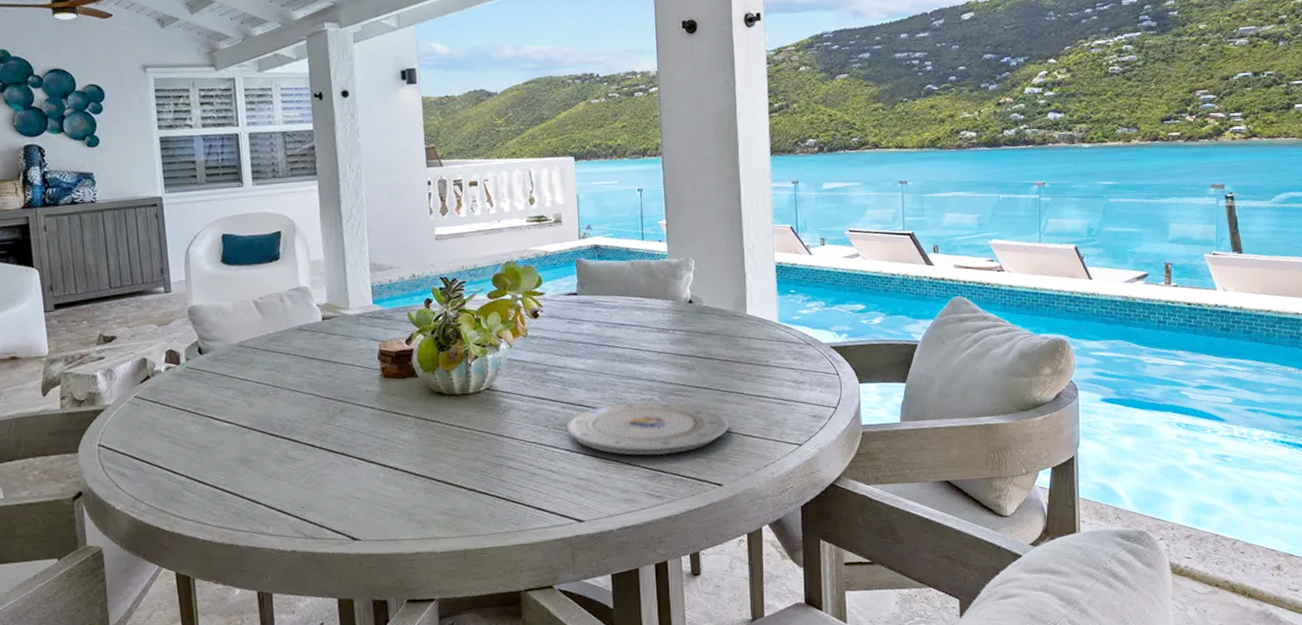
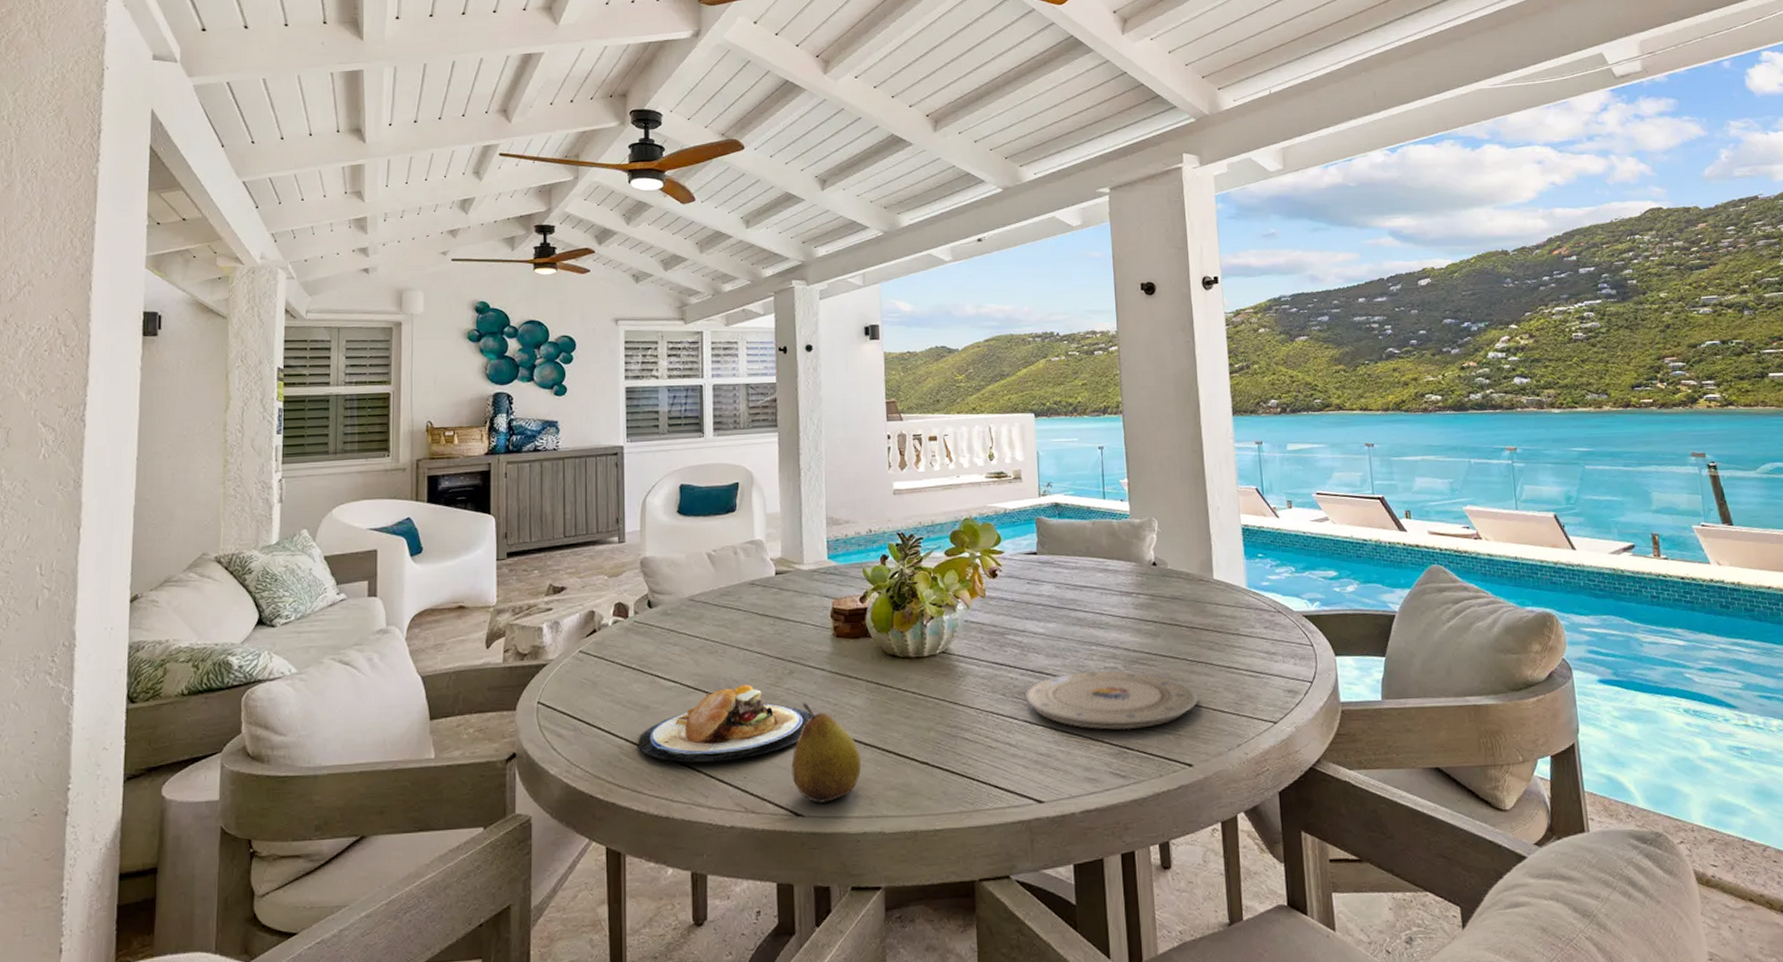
plate: none [198,423,363,496] -> present [638,684,811,762]
fruit: none [346,439,413,528] -> present [791,703,862,803]

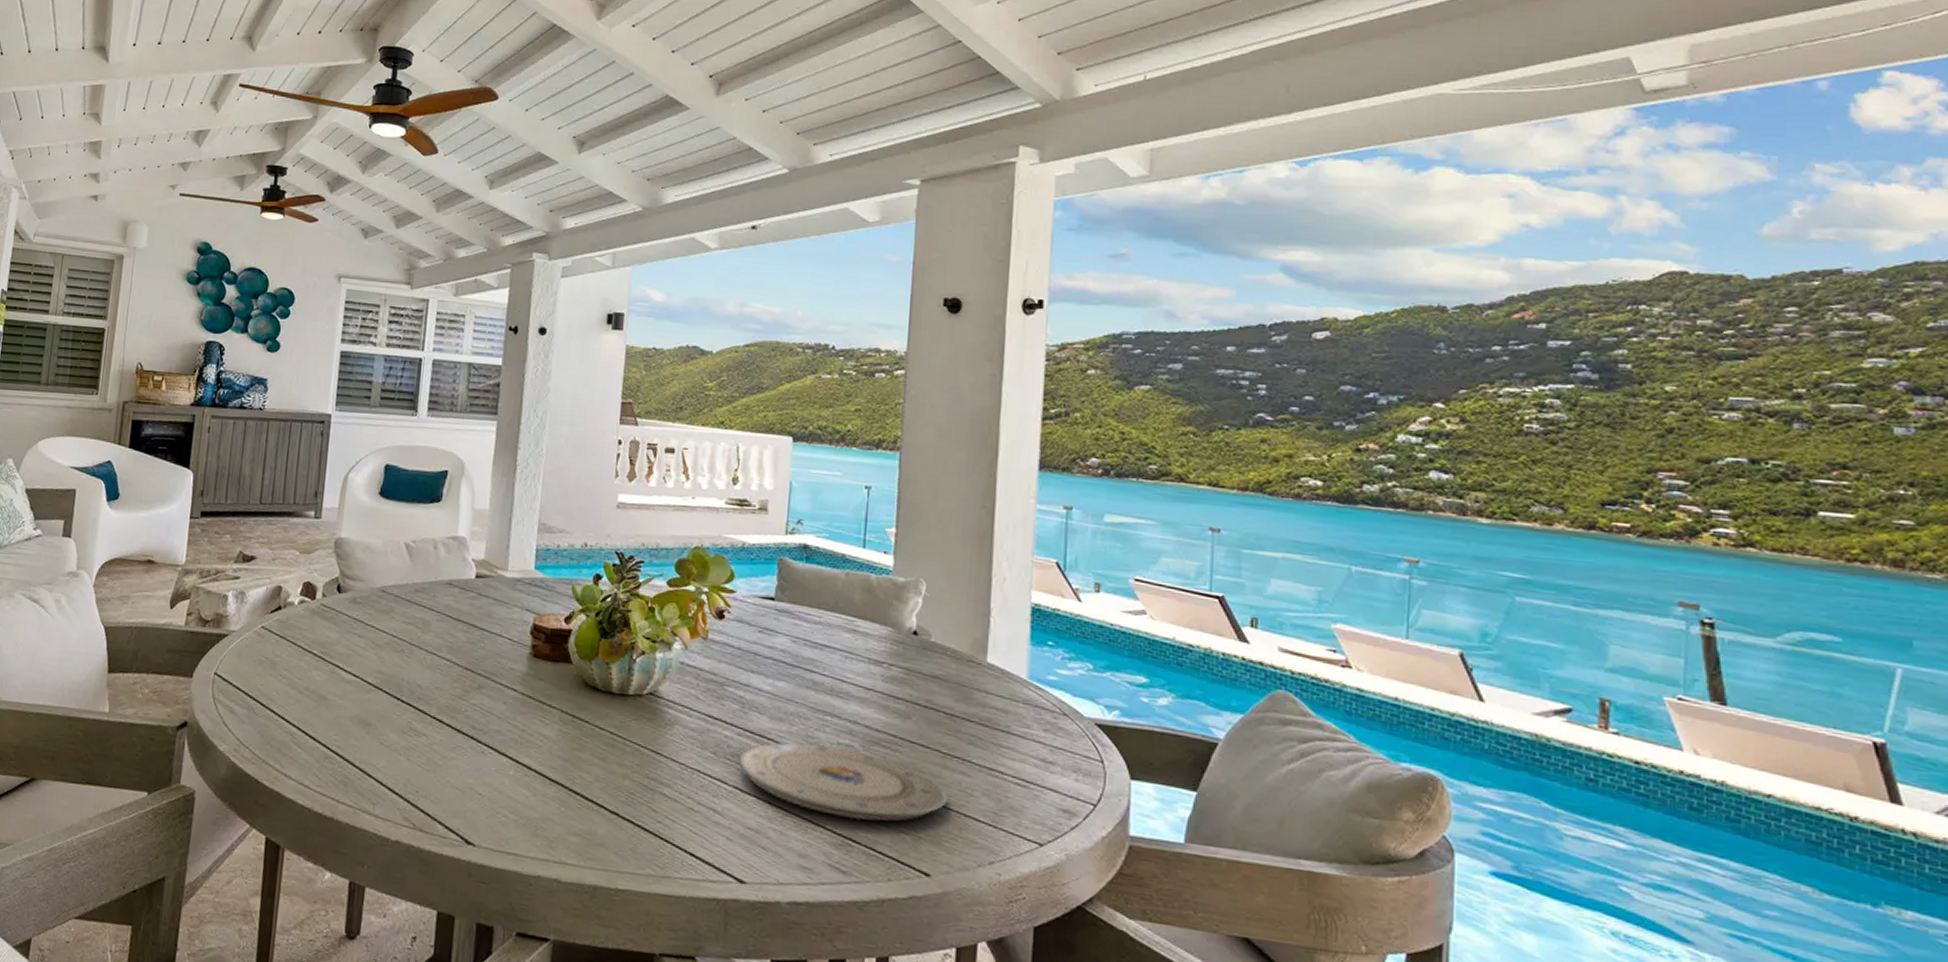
plate: present [638,684,811,762] -> none [310,691,496,771]
fruit: present [791,703,862,803] -> none [467,722,545,836]

